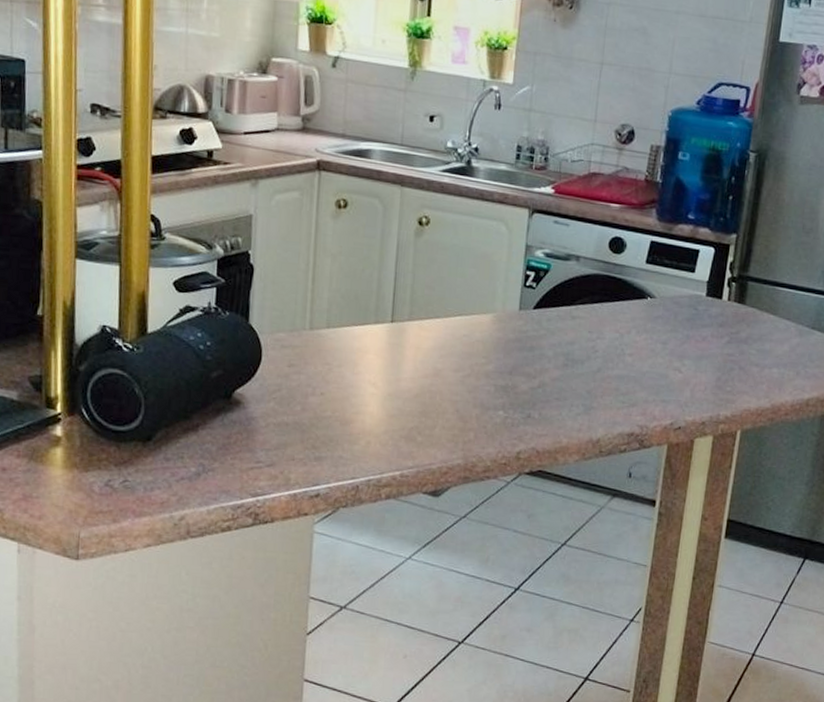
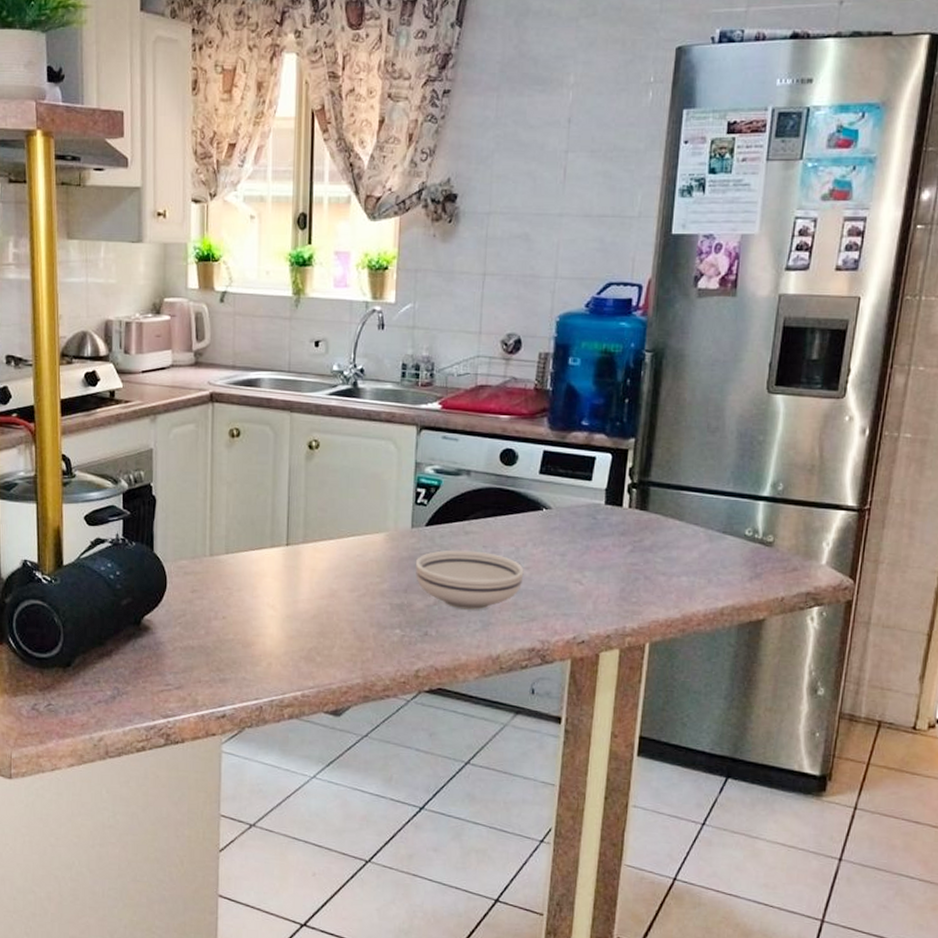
bowl: none [521,333,627,394] -> present [415,550,524,610]

